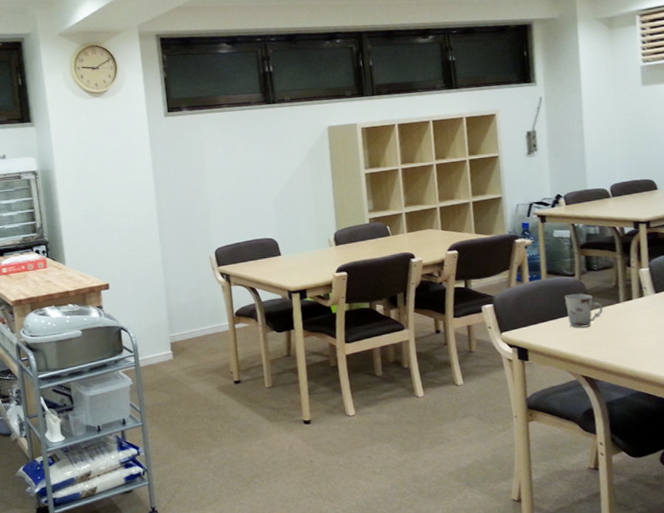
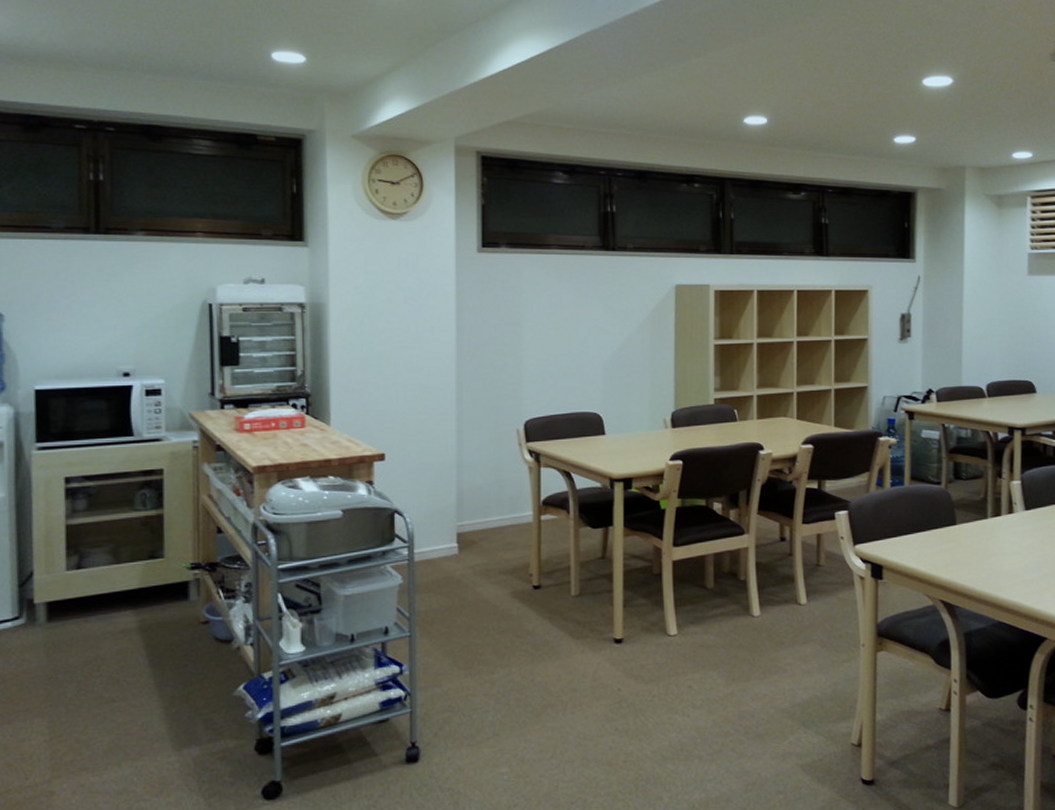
cup: present [565,293,603,328] -> none [928,504,969,545]

